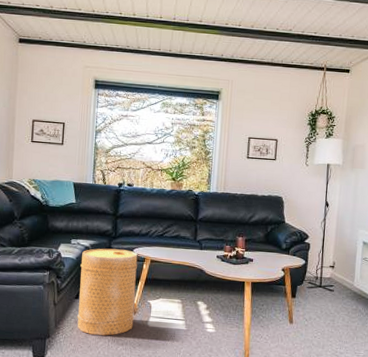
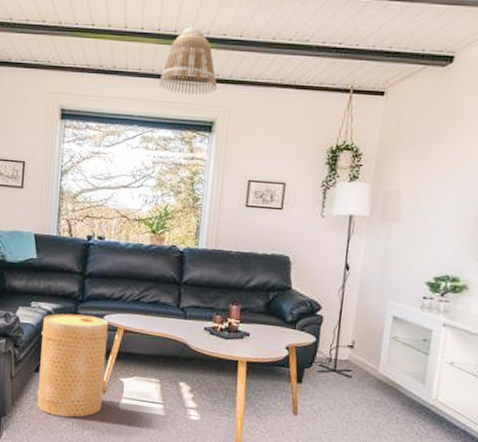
lamp shade: none [175,17,222,71] -> present [158,27,218,95]

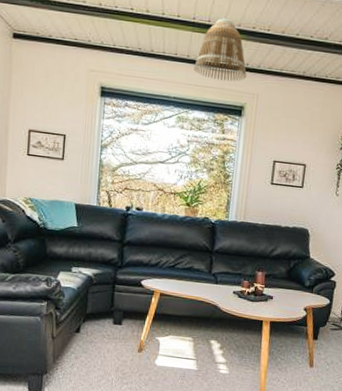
basket: present [37,313,109,417] -> none [78,278,146,374]

